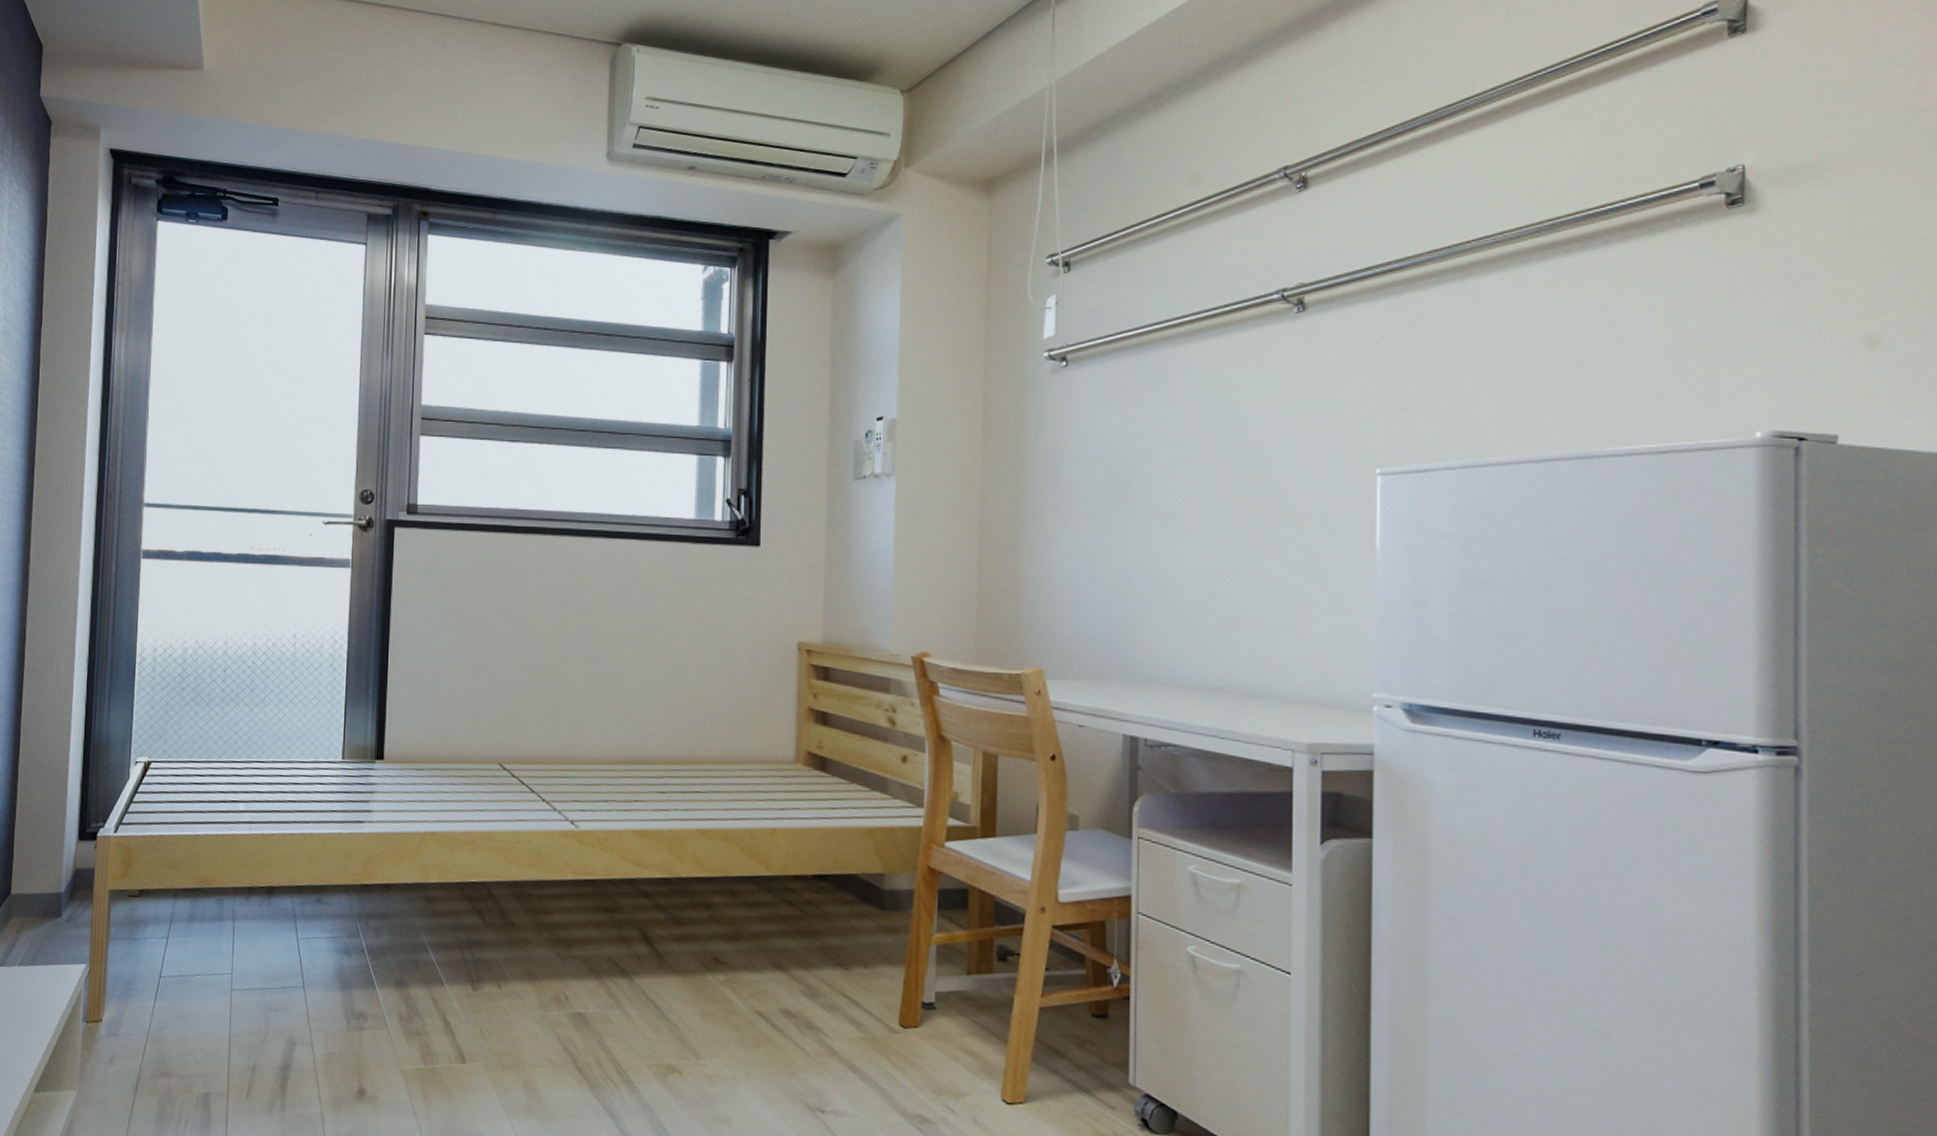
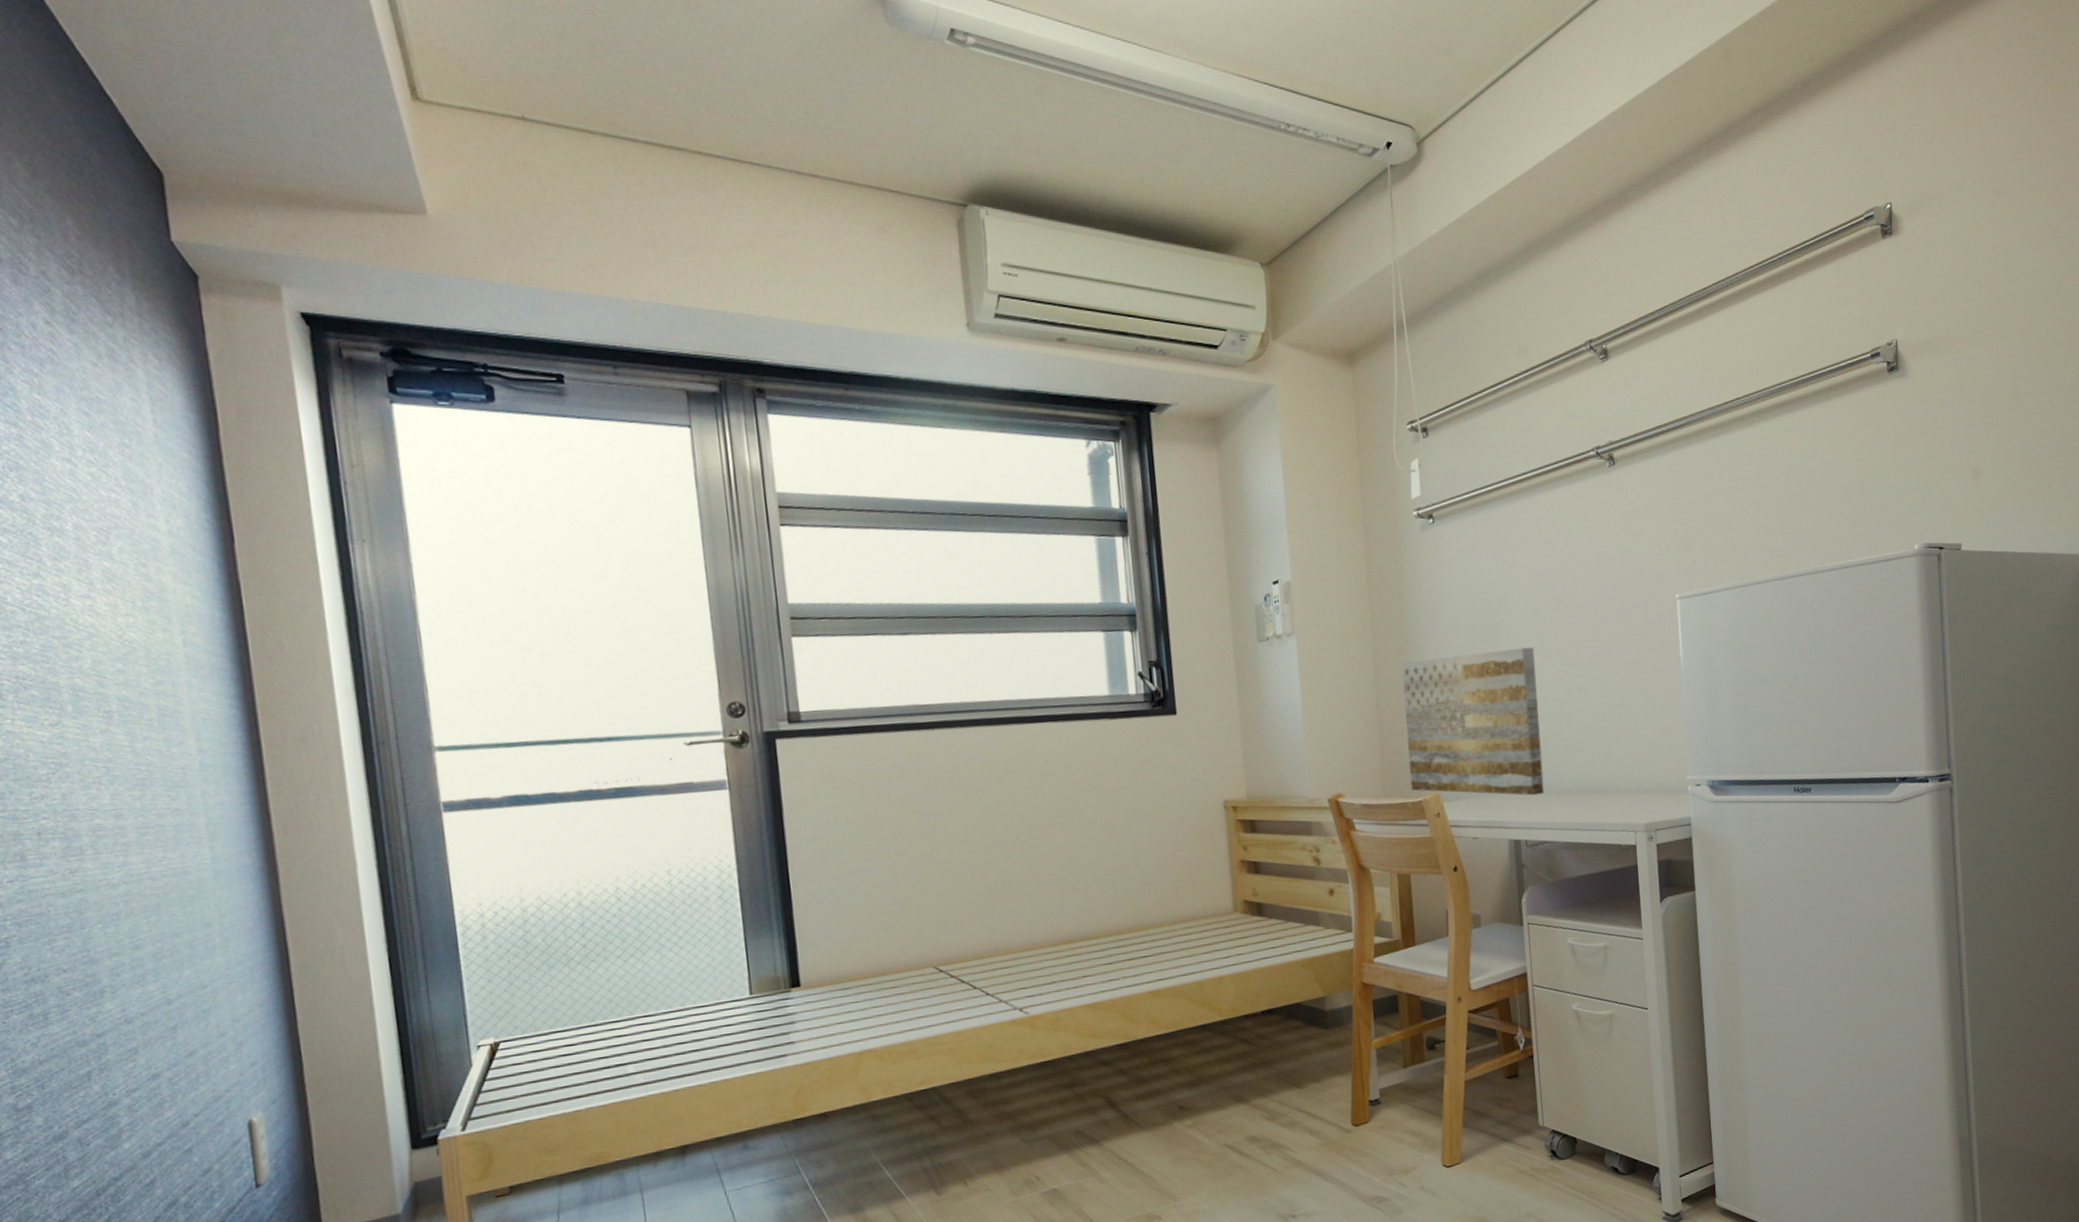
wall art: none [1009,514,1178,688] -> present [1401,647,1545,796]

